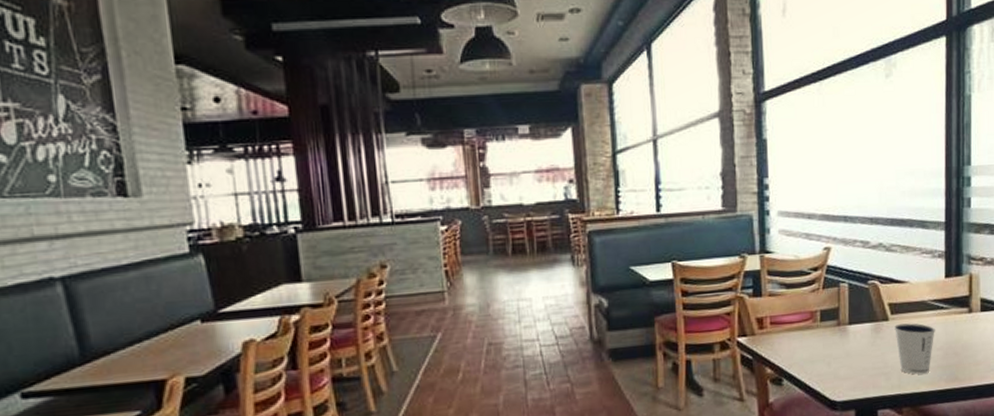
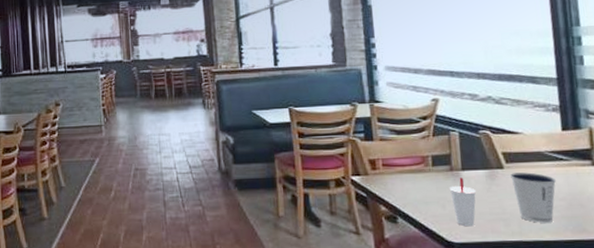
cup: none [835,332,861,384] -> present [449,177,476,227]

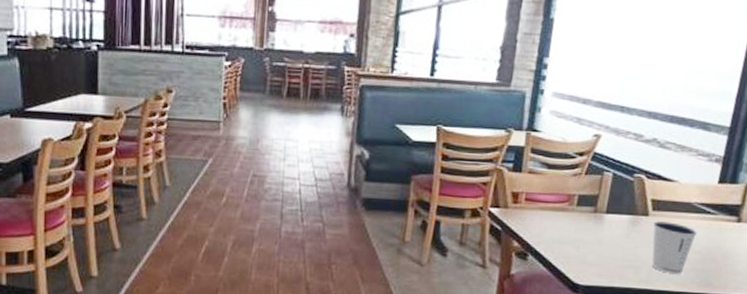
cup: present [449,177,476,227] -> none [586,220,614,271]

